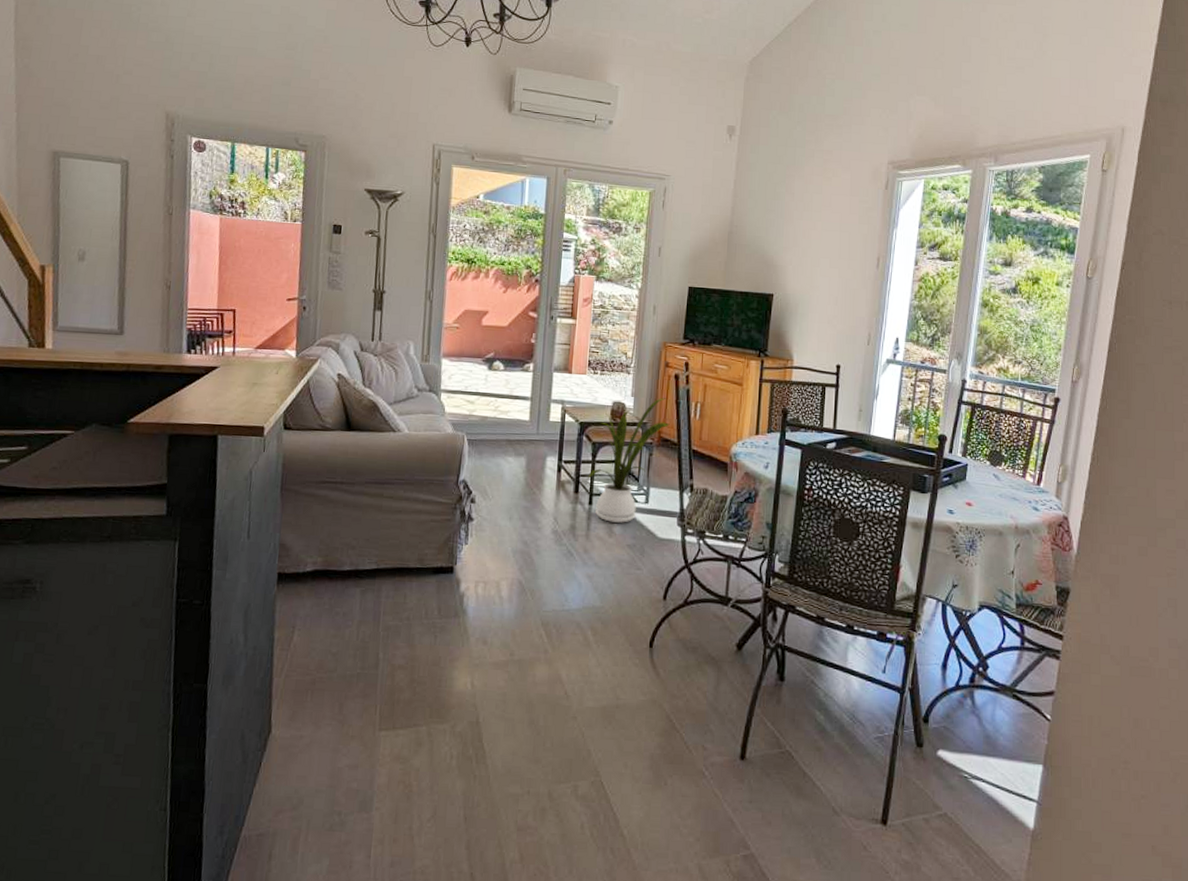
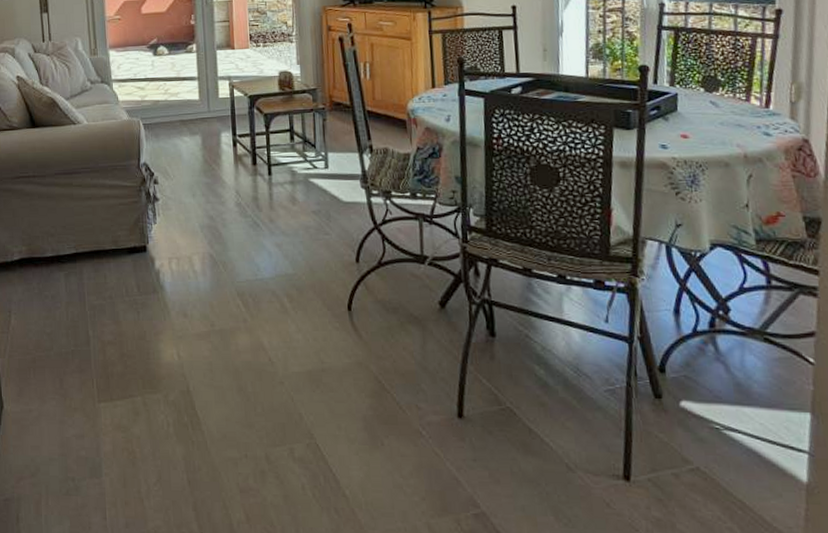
house plant: present [588,398,670,523] -> none [264,62,340,190]

